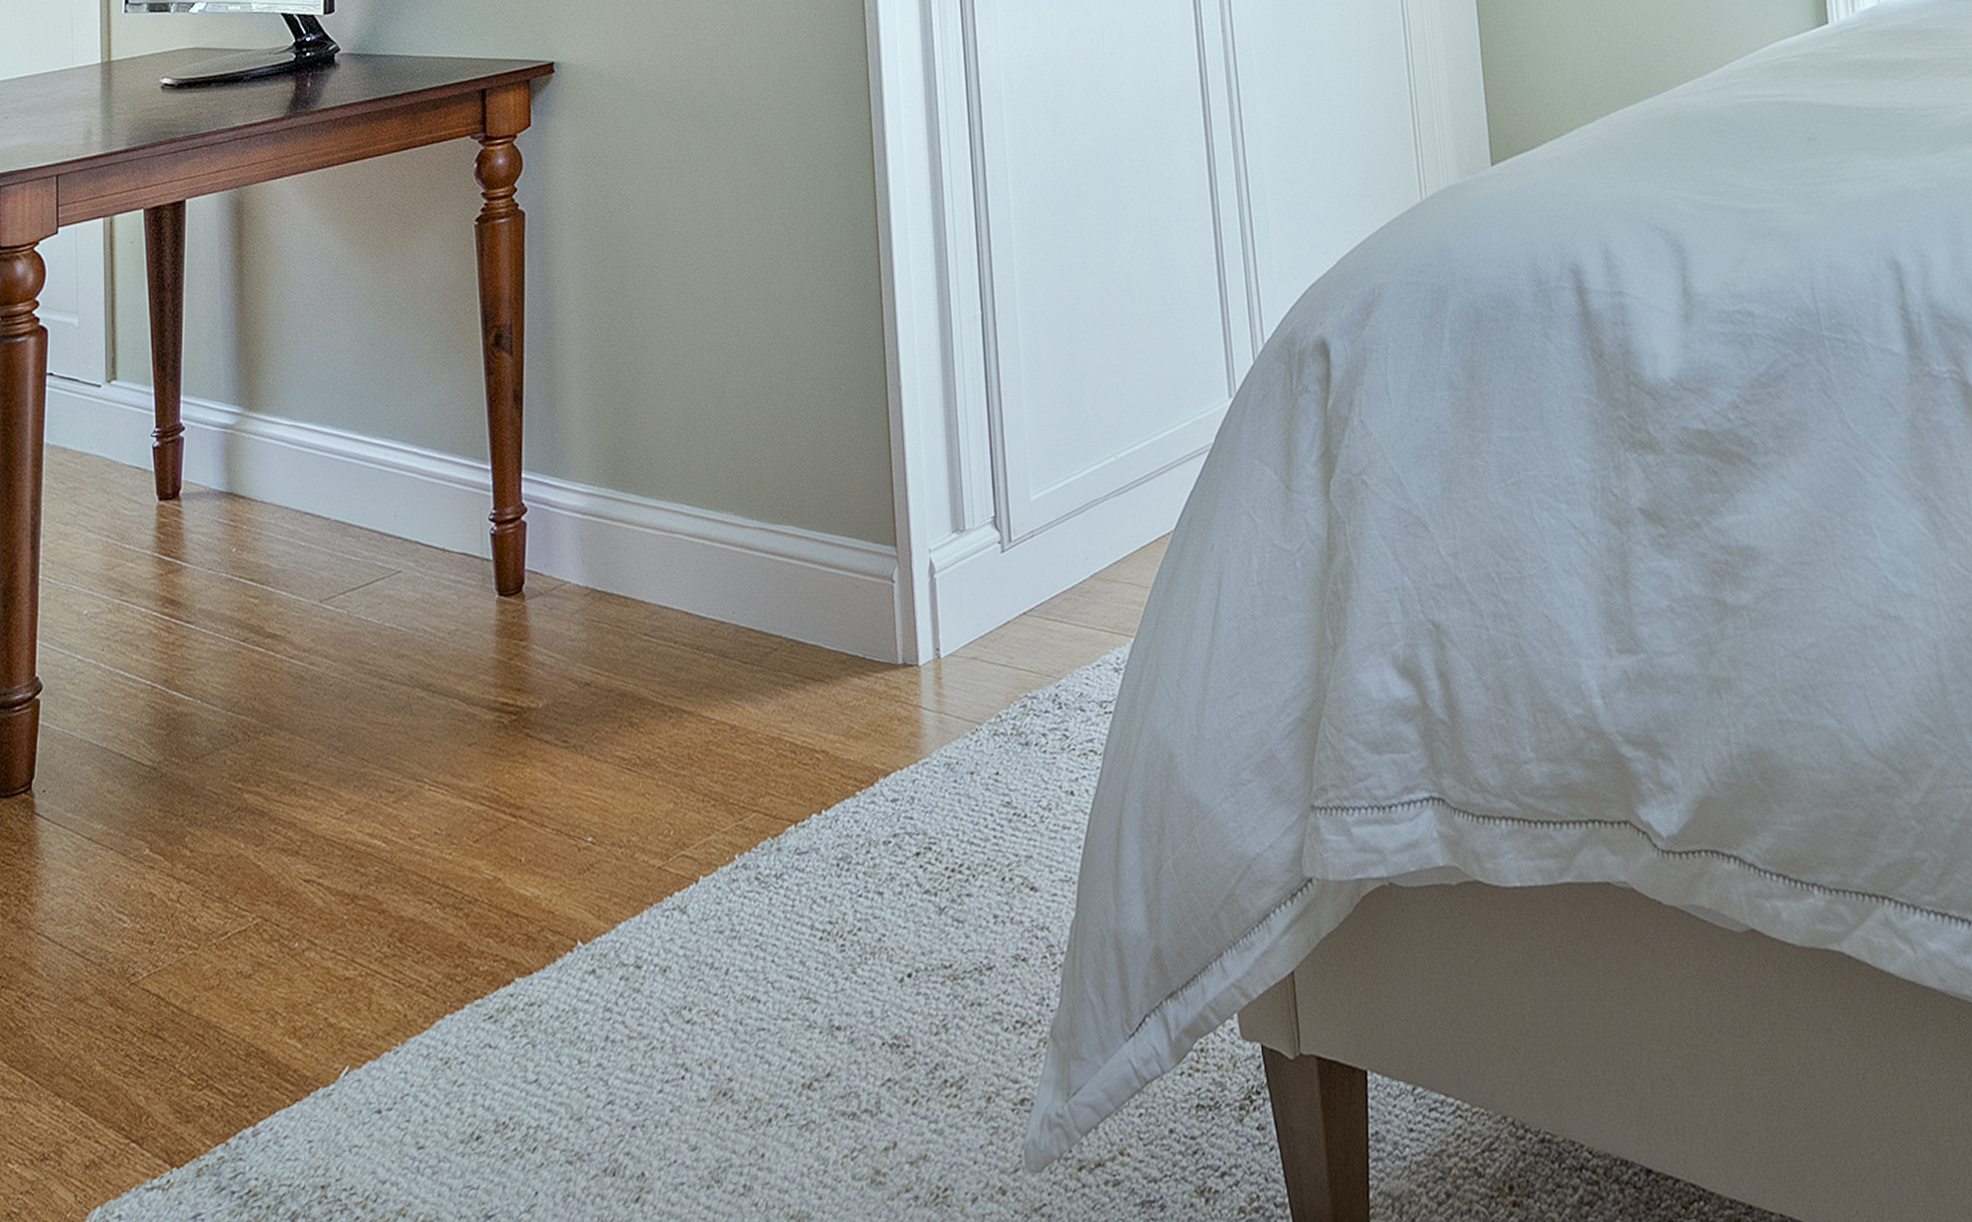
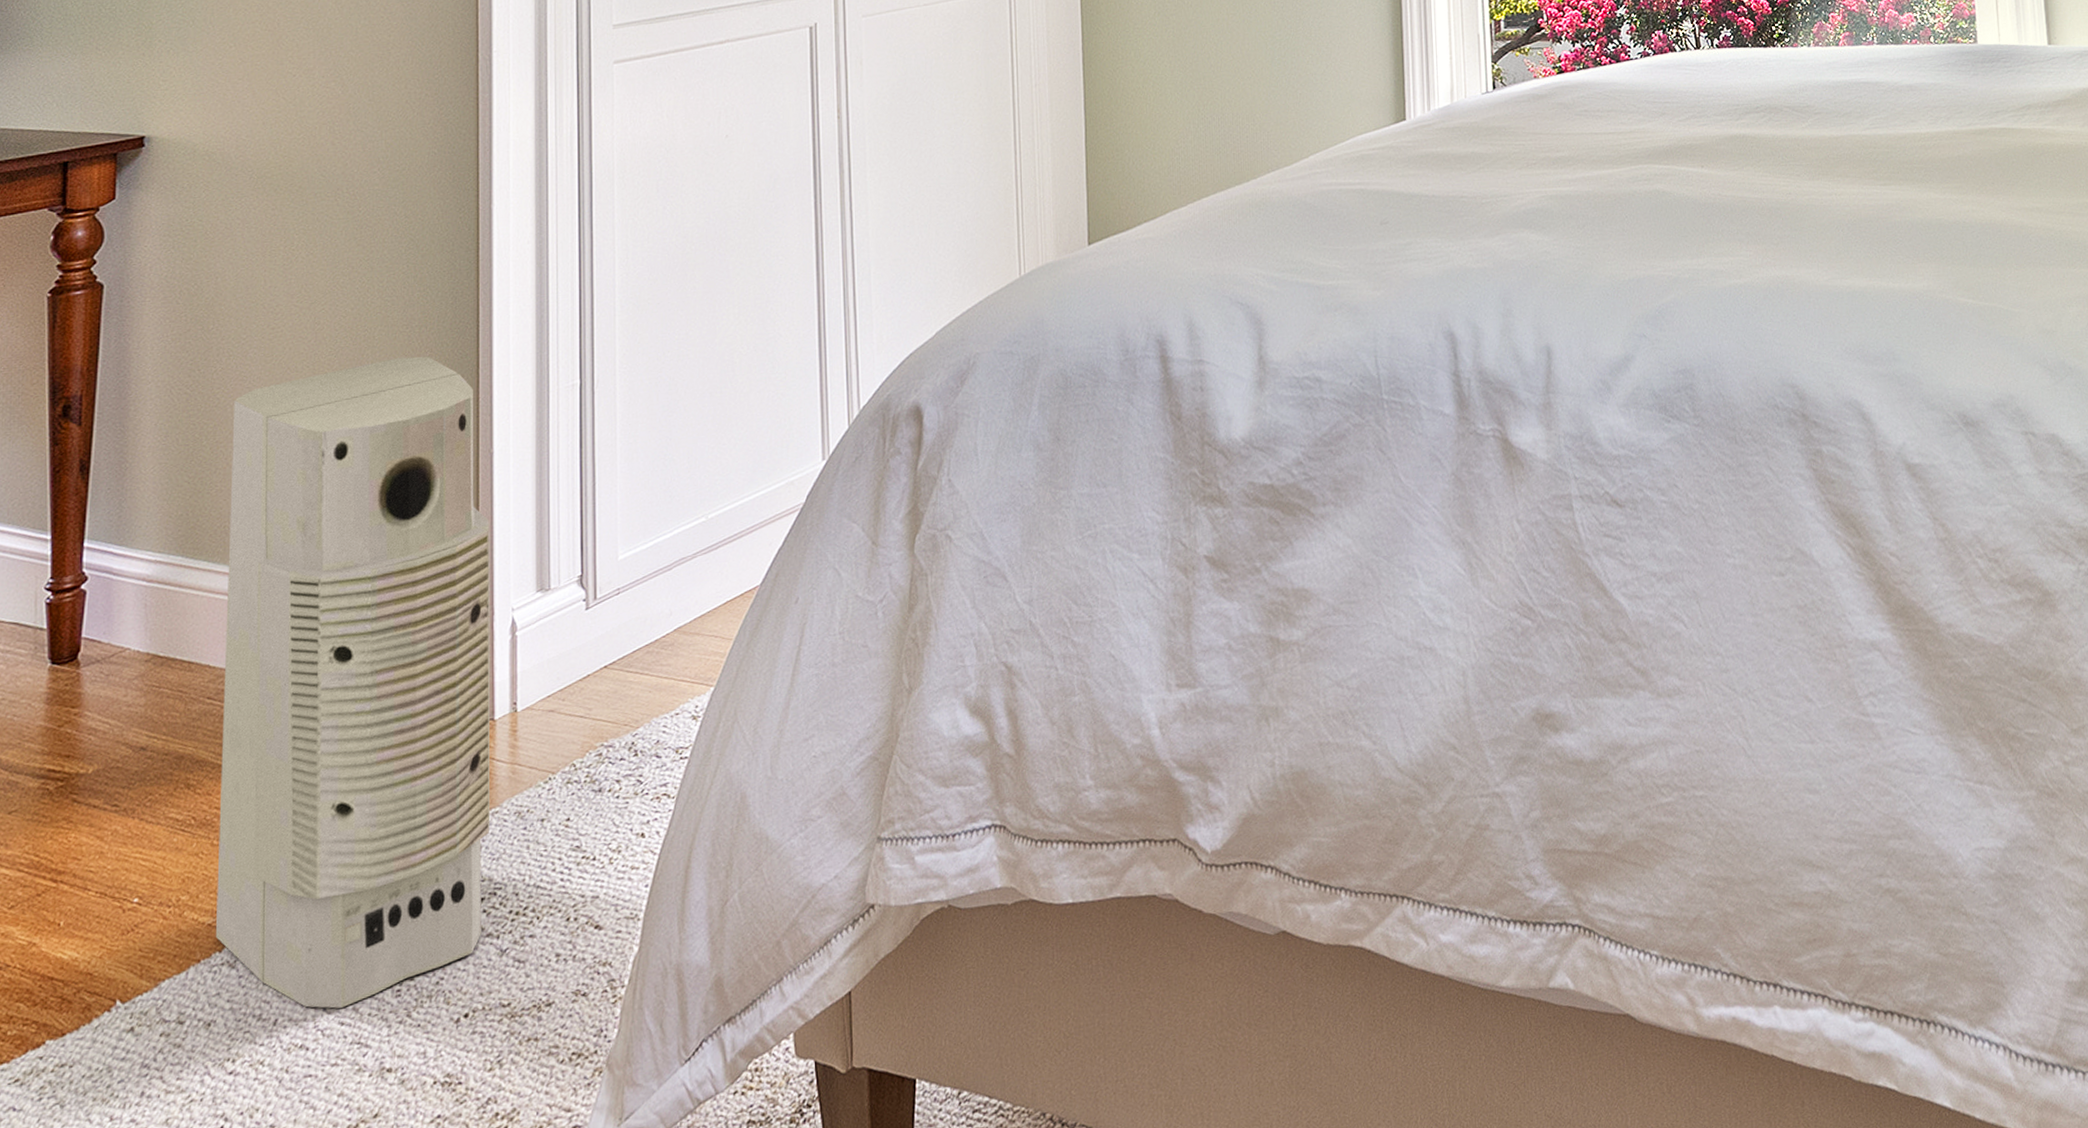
air purifier: none [652,285,921,961] -> present [215,356,491,1009]

